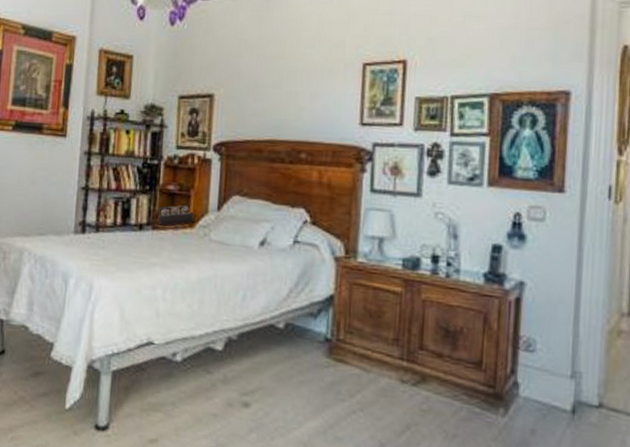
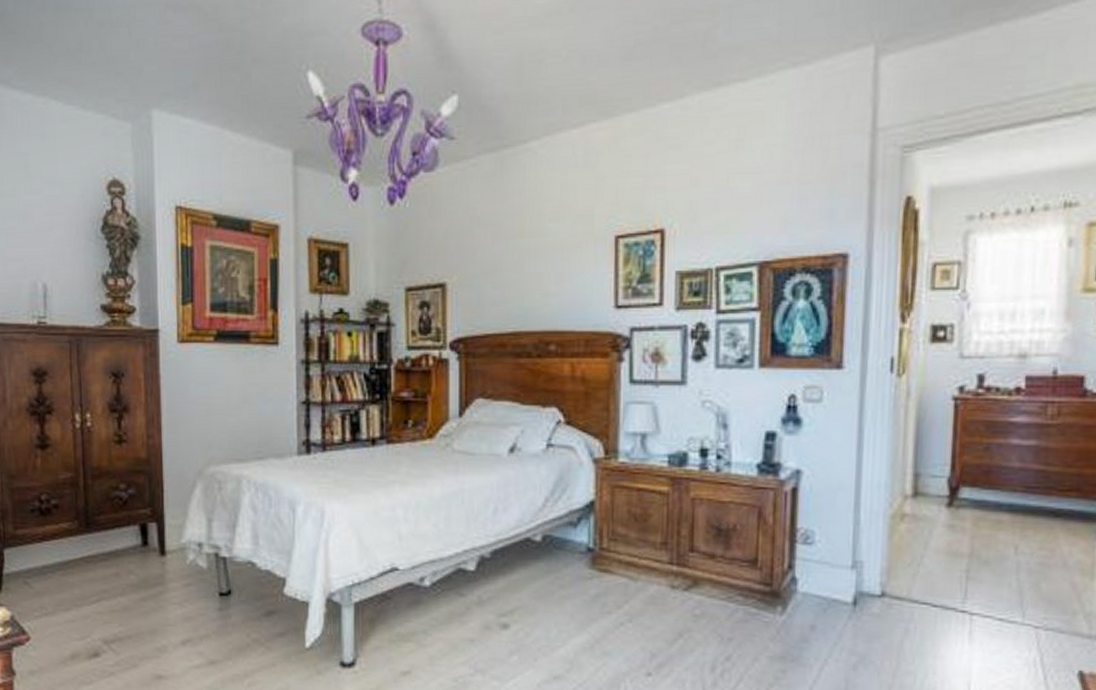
decorative box: present [158,204,195,227] -> none [391,412,434,440]

